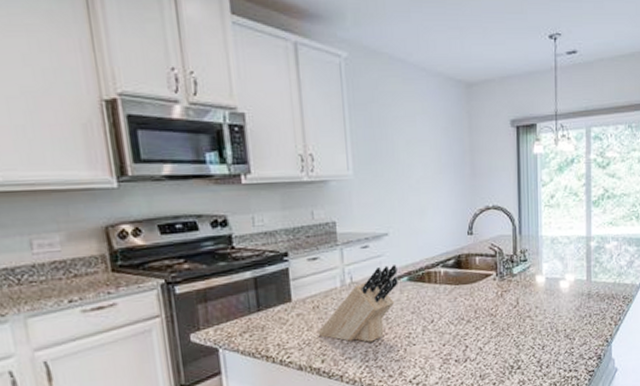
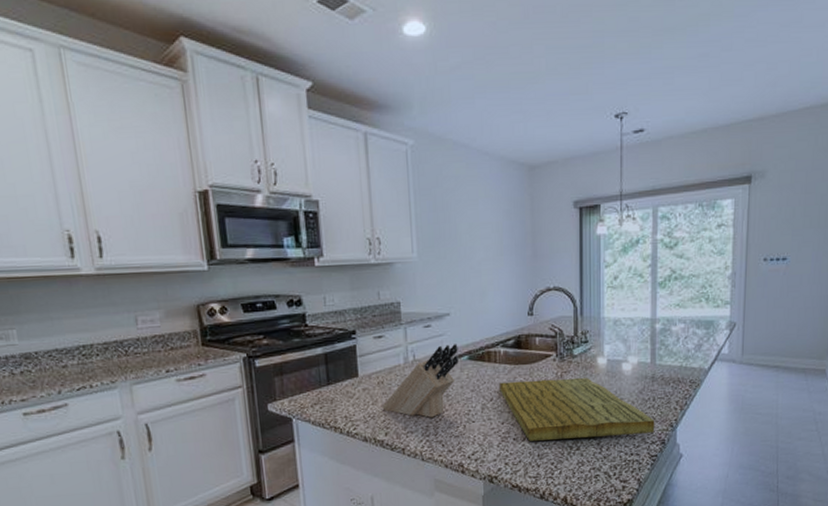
cutting board: none [440,295,592,362] -> present [499,377,655,441]

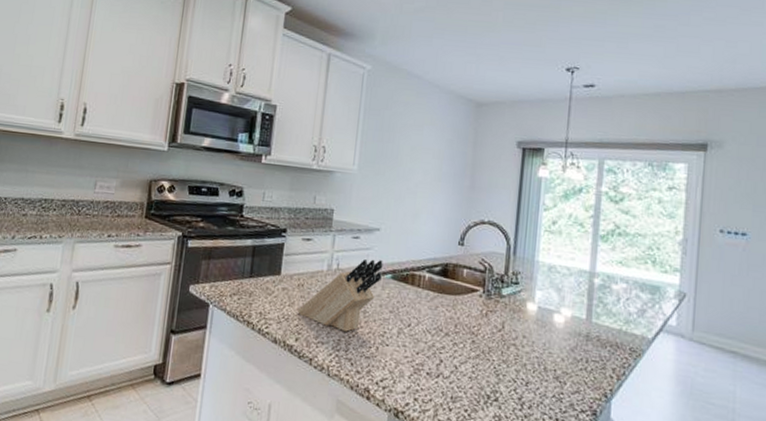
cutting board: present [499,377,655,441] -> none [419,308,587,400]

